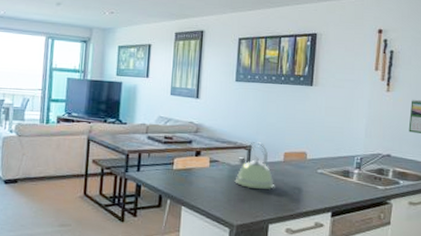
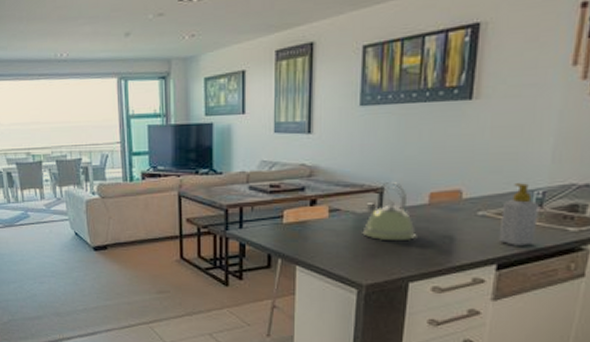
soap bottle: none [332,150,358,199] -> present [498,183,539,246]

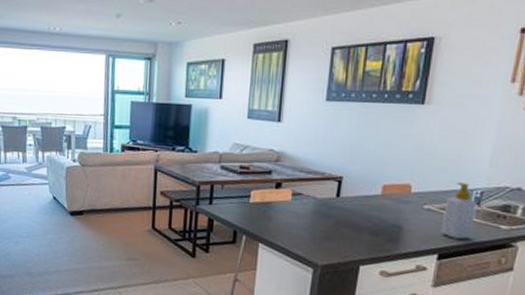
kettle: present [362,182,416,242] -> none [321,172,369,228]

